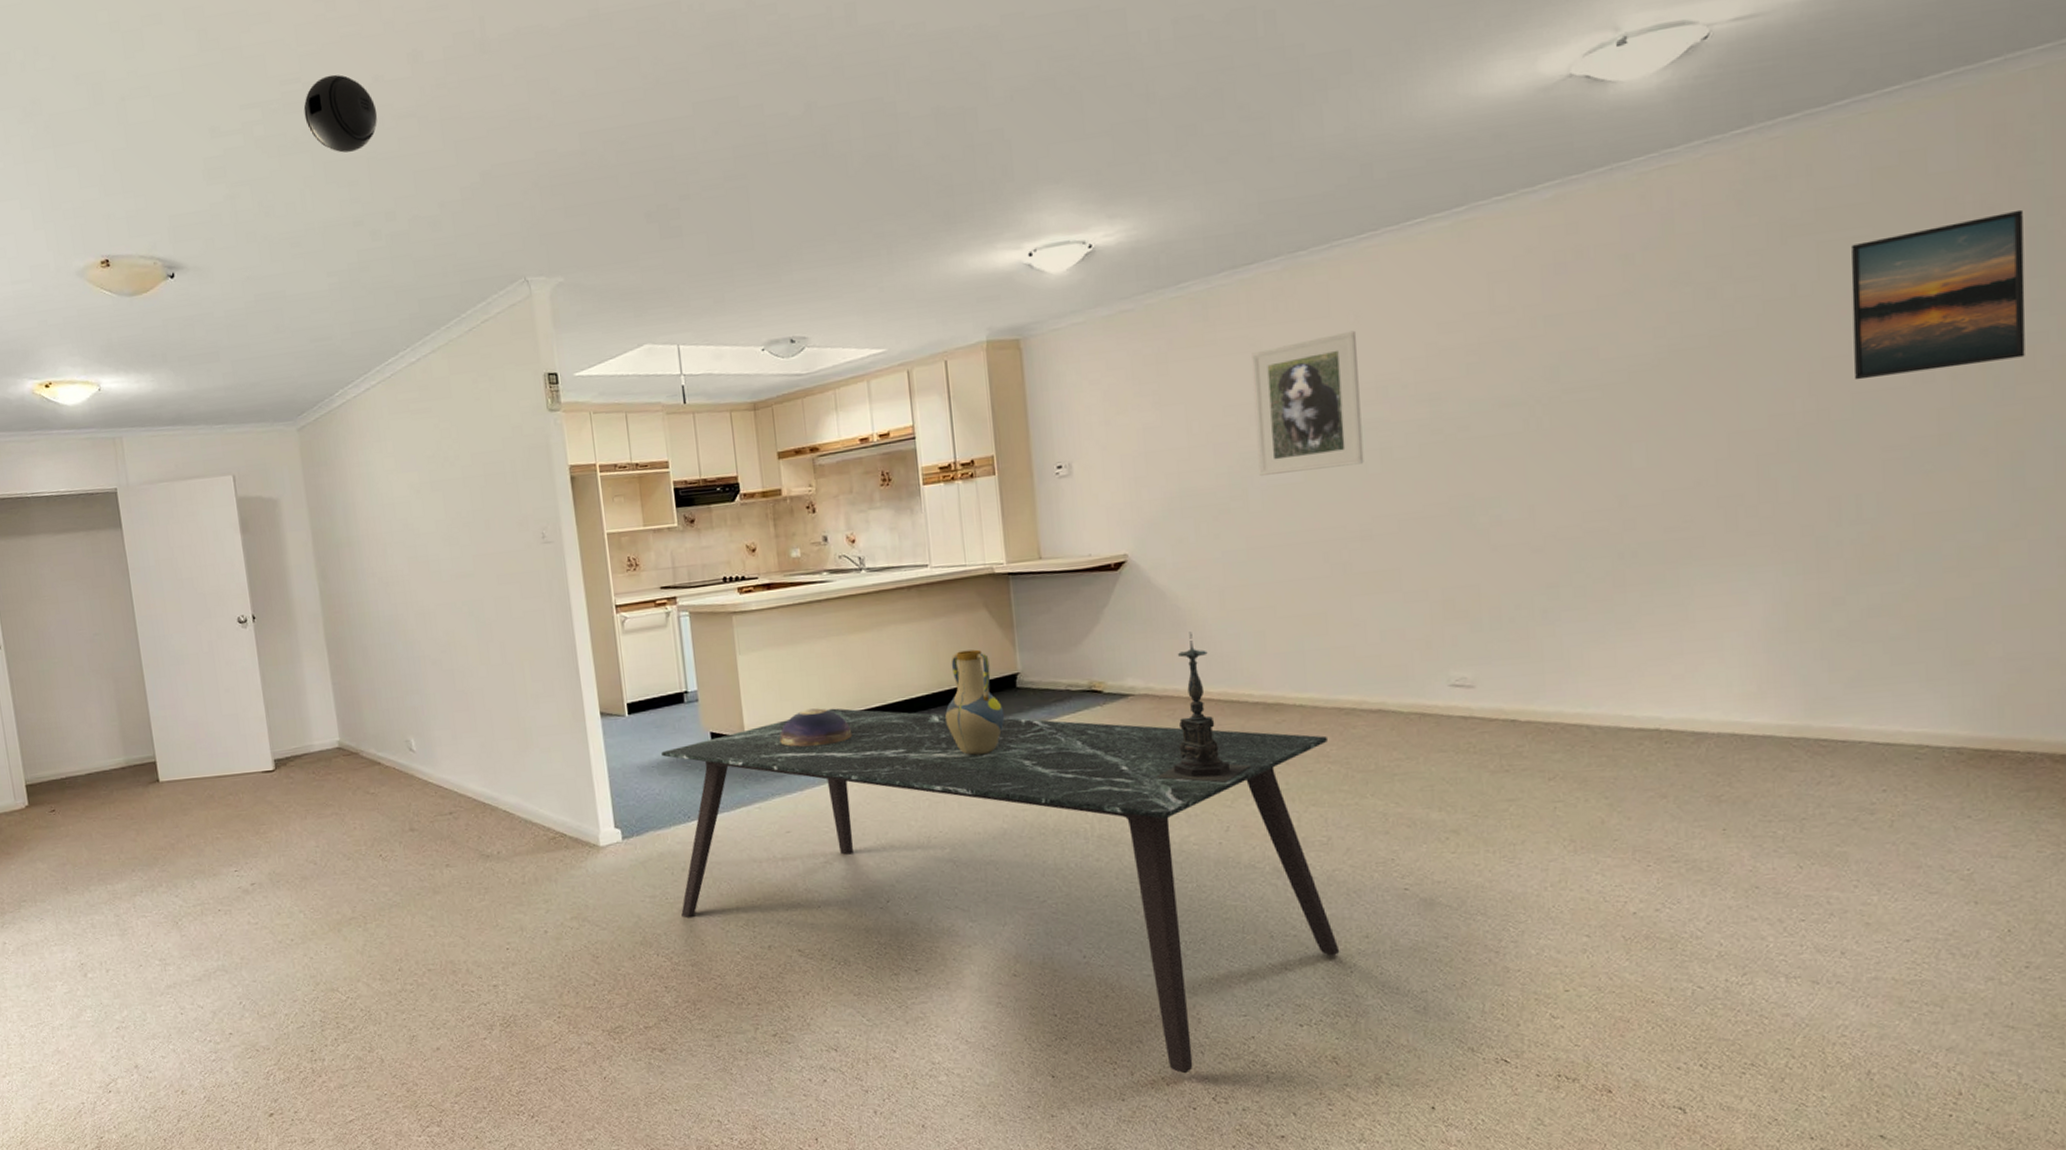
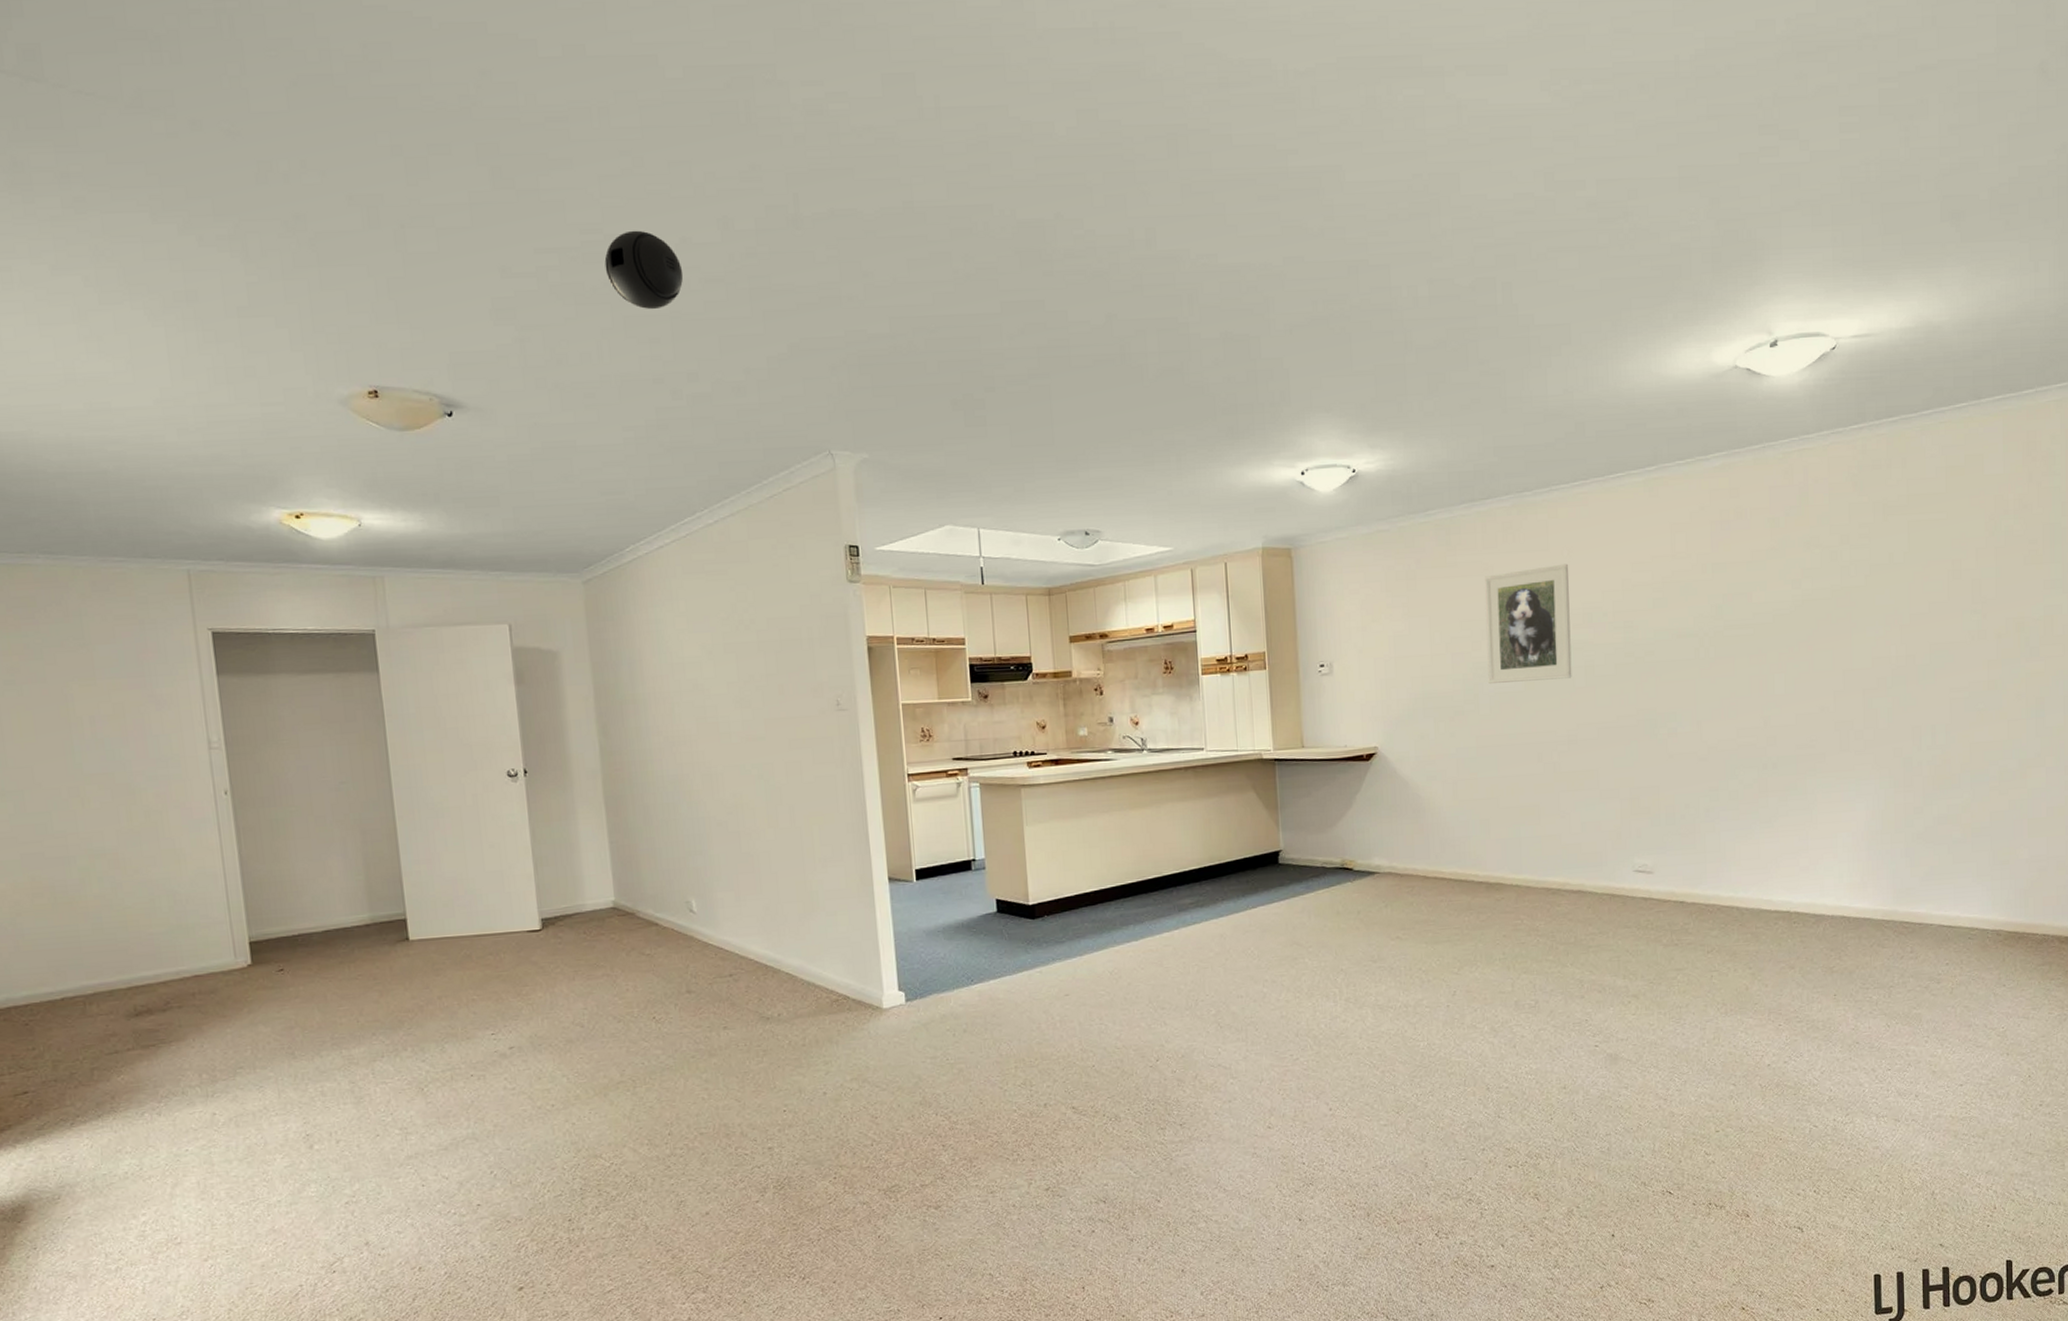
dining table: present [661,708,1340,1074] -> none [947,878,1543,1213]
decorative bowl: present [779,708,853,747] -> none [1062,878,1130,915]
vase: present [945,649,1005,756] -> none [1215,827,1268,925]
candle holder: present [1155,632,1251,783] -> none [1395,818,1475,952]
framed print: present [1851,209,2026,381] -> none [1931,509,2047,634]

